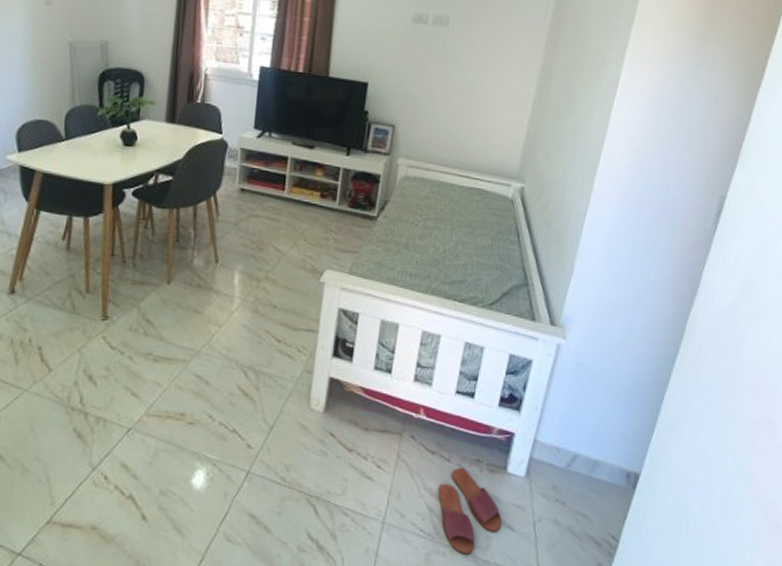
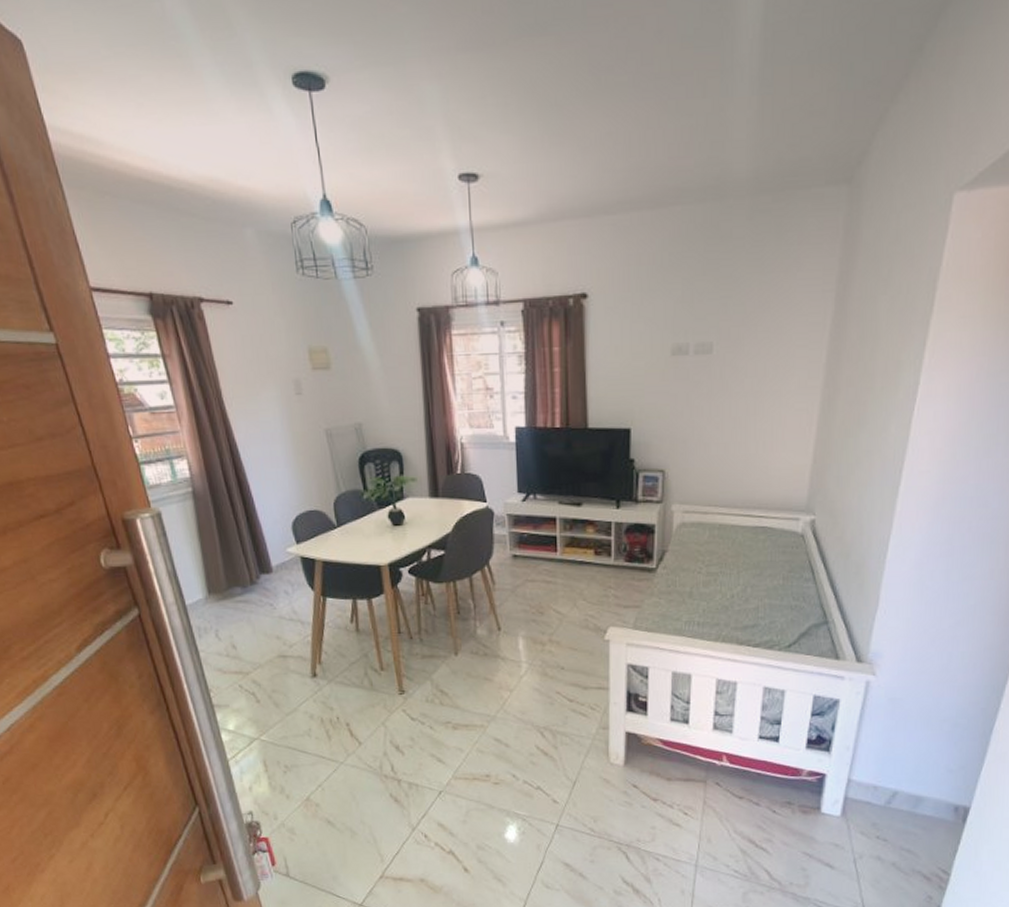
slippers: present [438,467,502,555] -> none [749,810,819,893]

